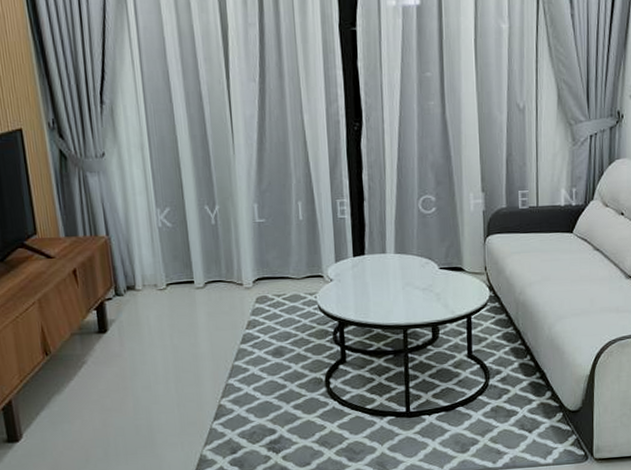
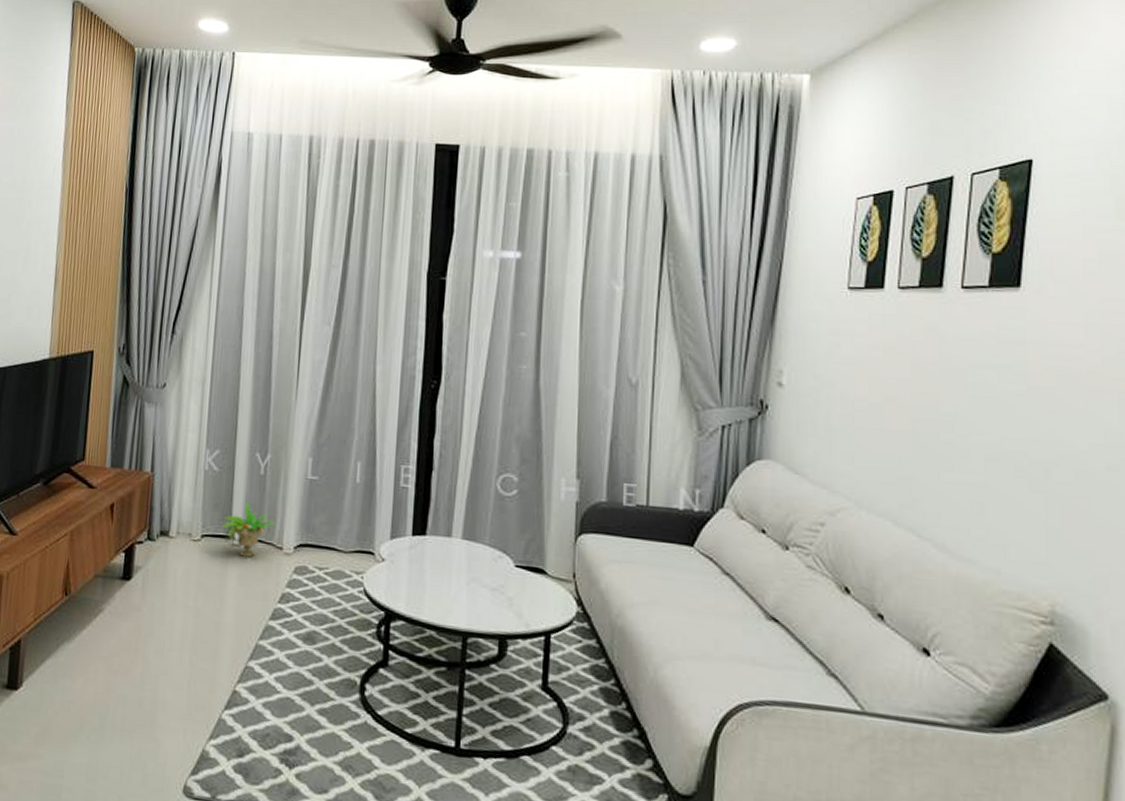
potted plant: none [180,249,235,297] -> present [218,501,278,557]

